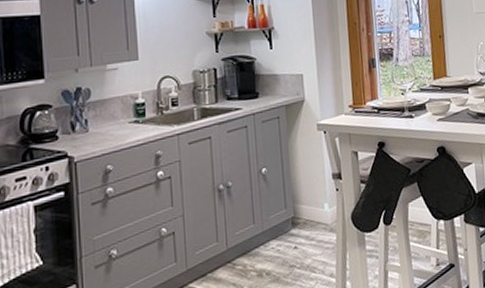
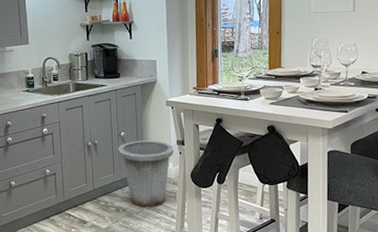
trash can: none [258,175,329,267] -> present [118,140,174,208]

